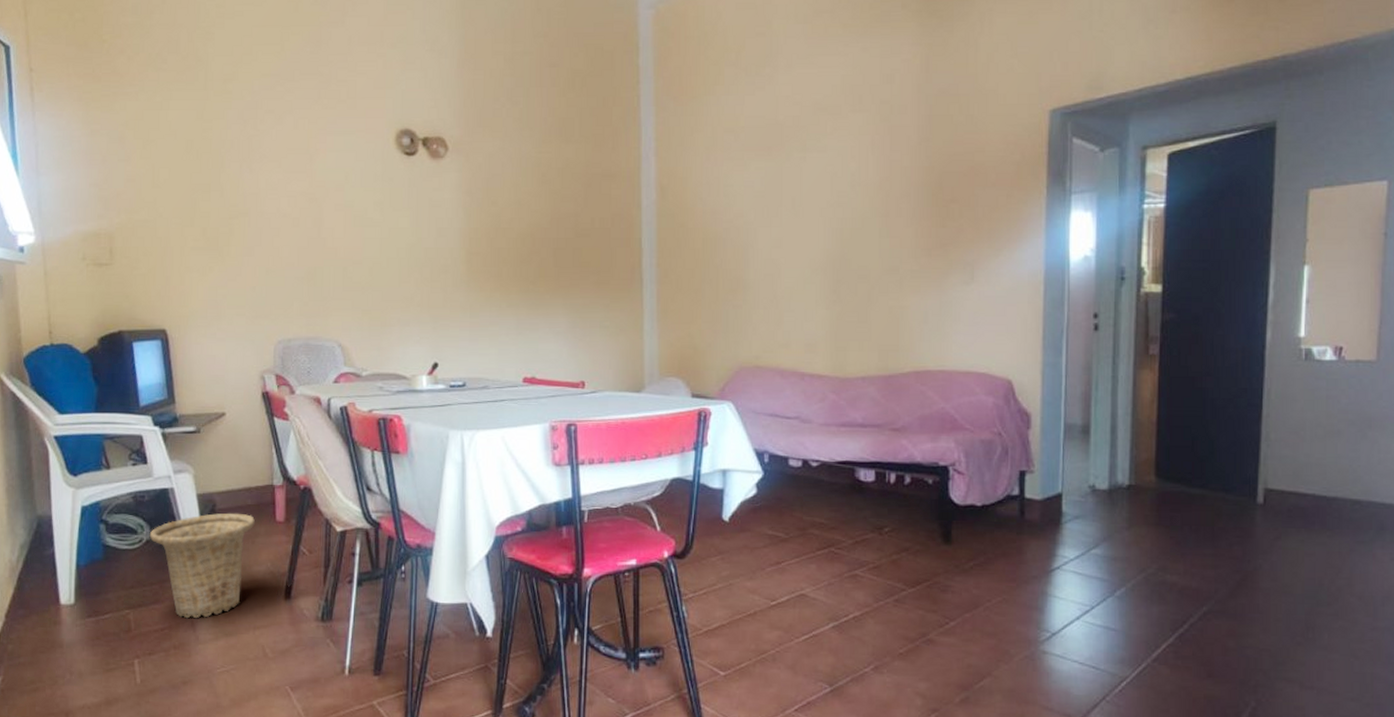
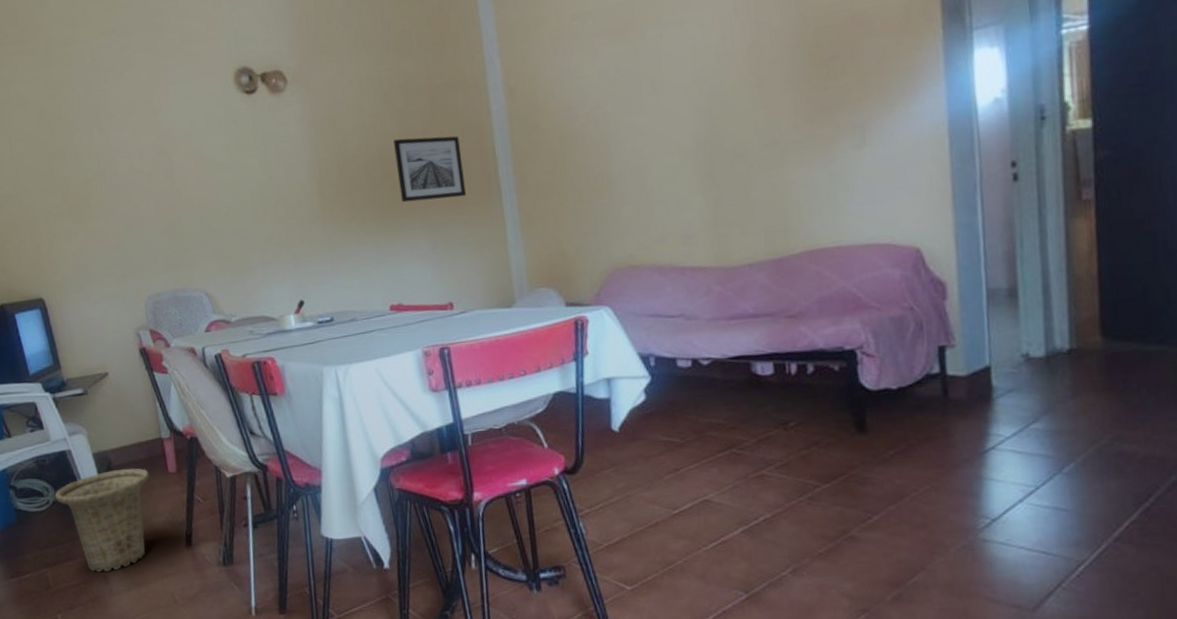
wall art: none [545,219,610,282] -> present [394,136,467,203]

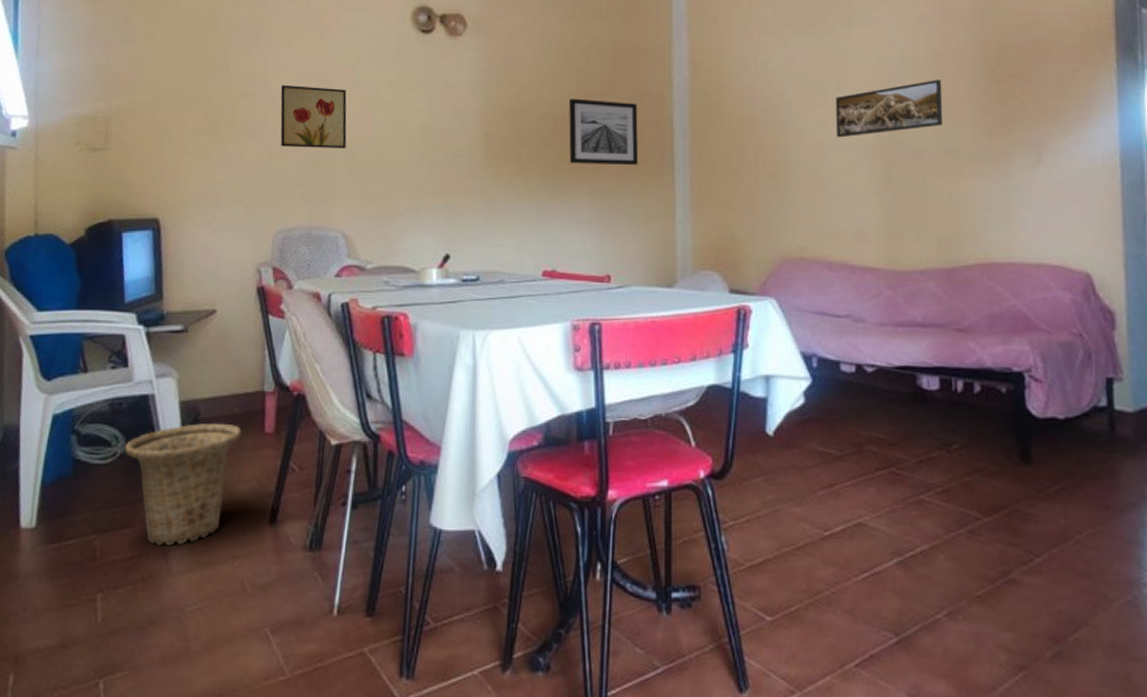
wall art: none [127,158,195,220] -> present [280,84,347,149]
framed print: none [652,72,764,145] -> present [835,80,944,138]

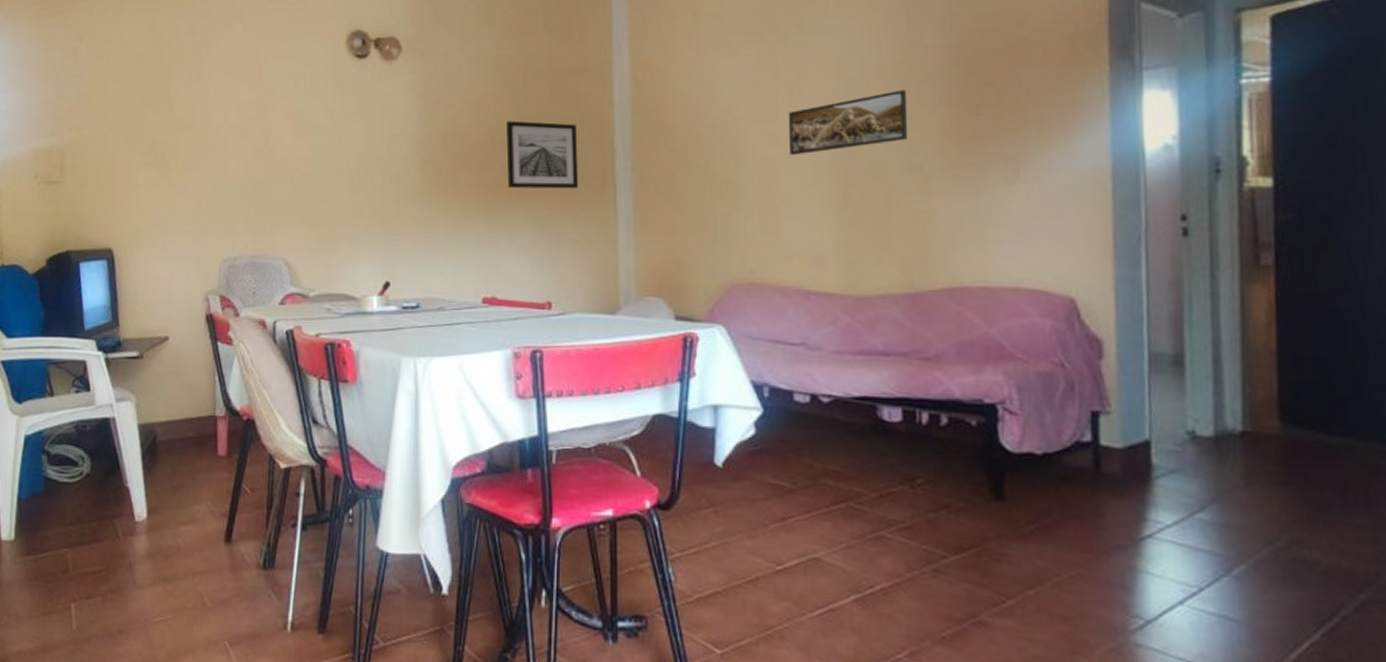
basket: present [124,423,241,546] -> none [90,445,196,561]
wall art: present [280,84,347,149] -> none [222,114,286,178]

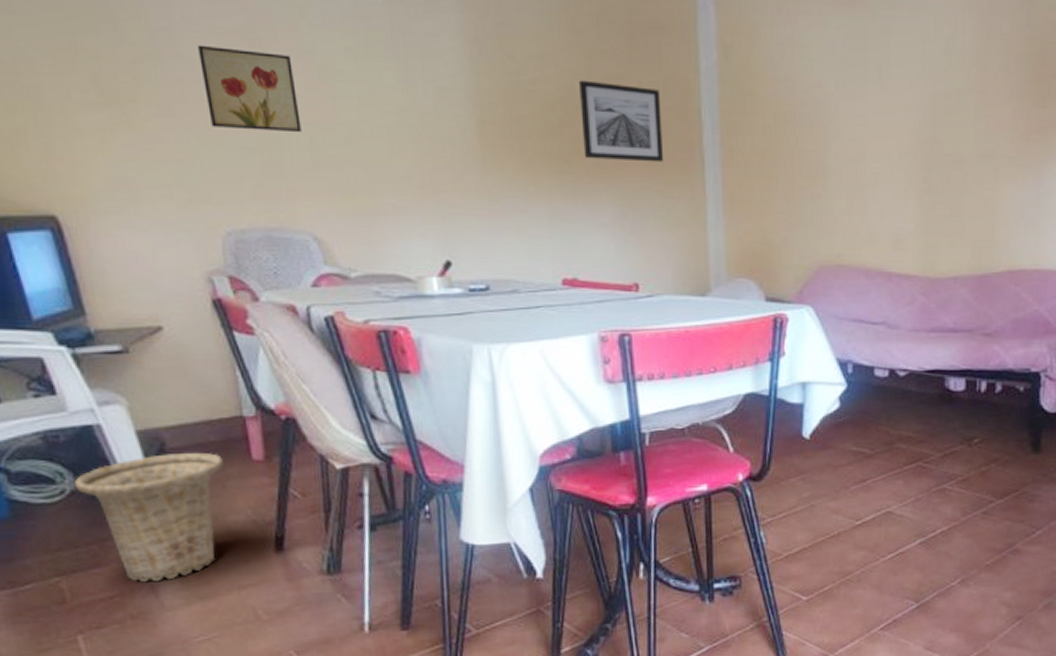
basket: none [90,445,196,561] -> present [73,452,223,583]
wall art: none [222,114,286,178] -> present [198,45,302,133]
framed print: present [788,90,908,156] -> none [876,77,985,138]

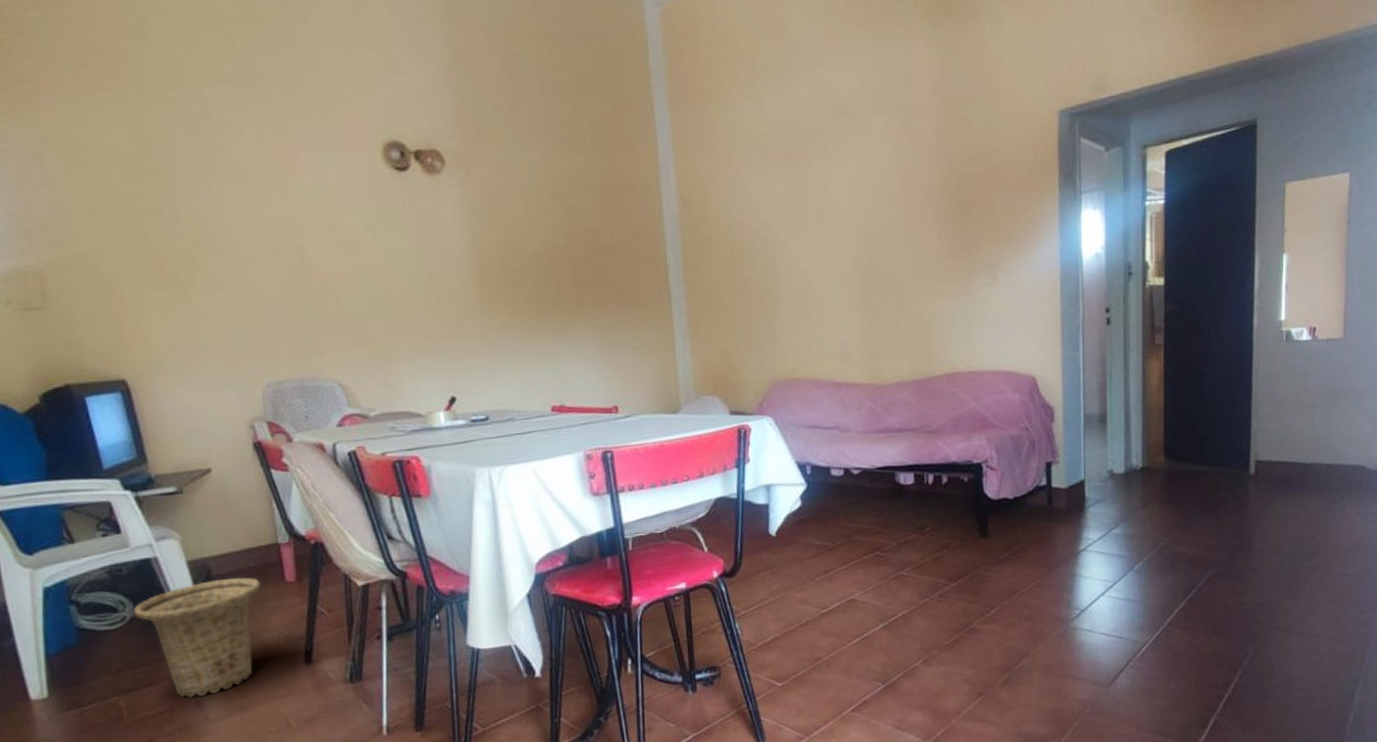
wall art: present [198,45,302,133] -> none [245,230,329,298]
wall art: present [579,80,664,163] -> none [561,236,636,302]

